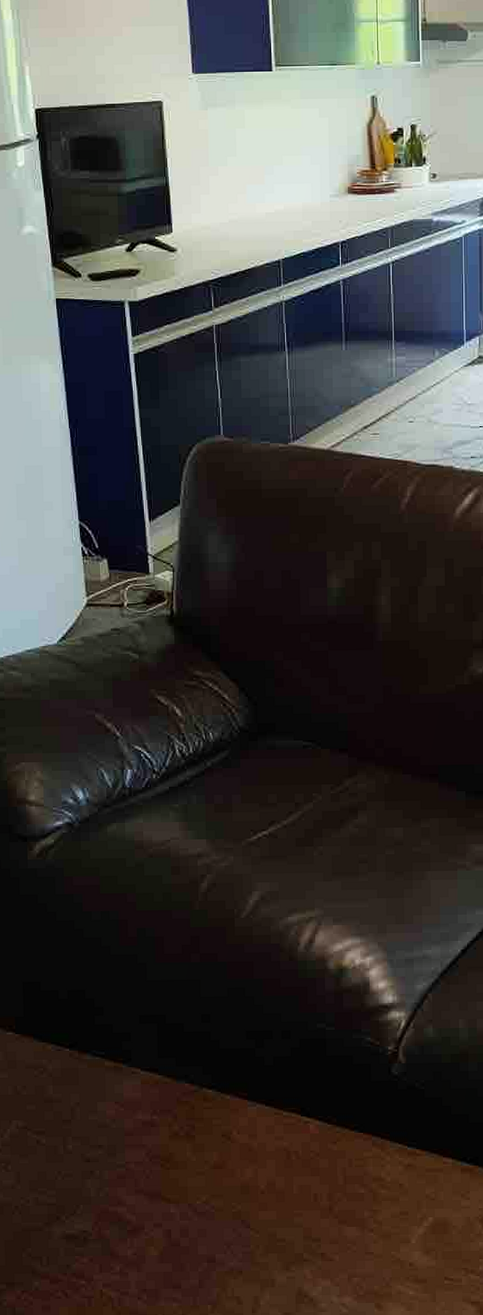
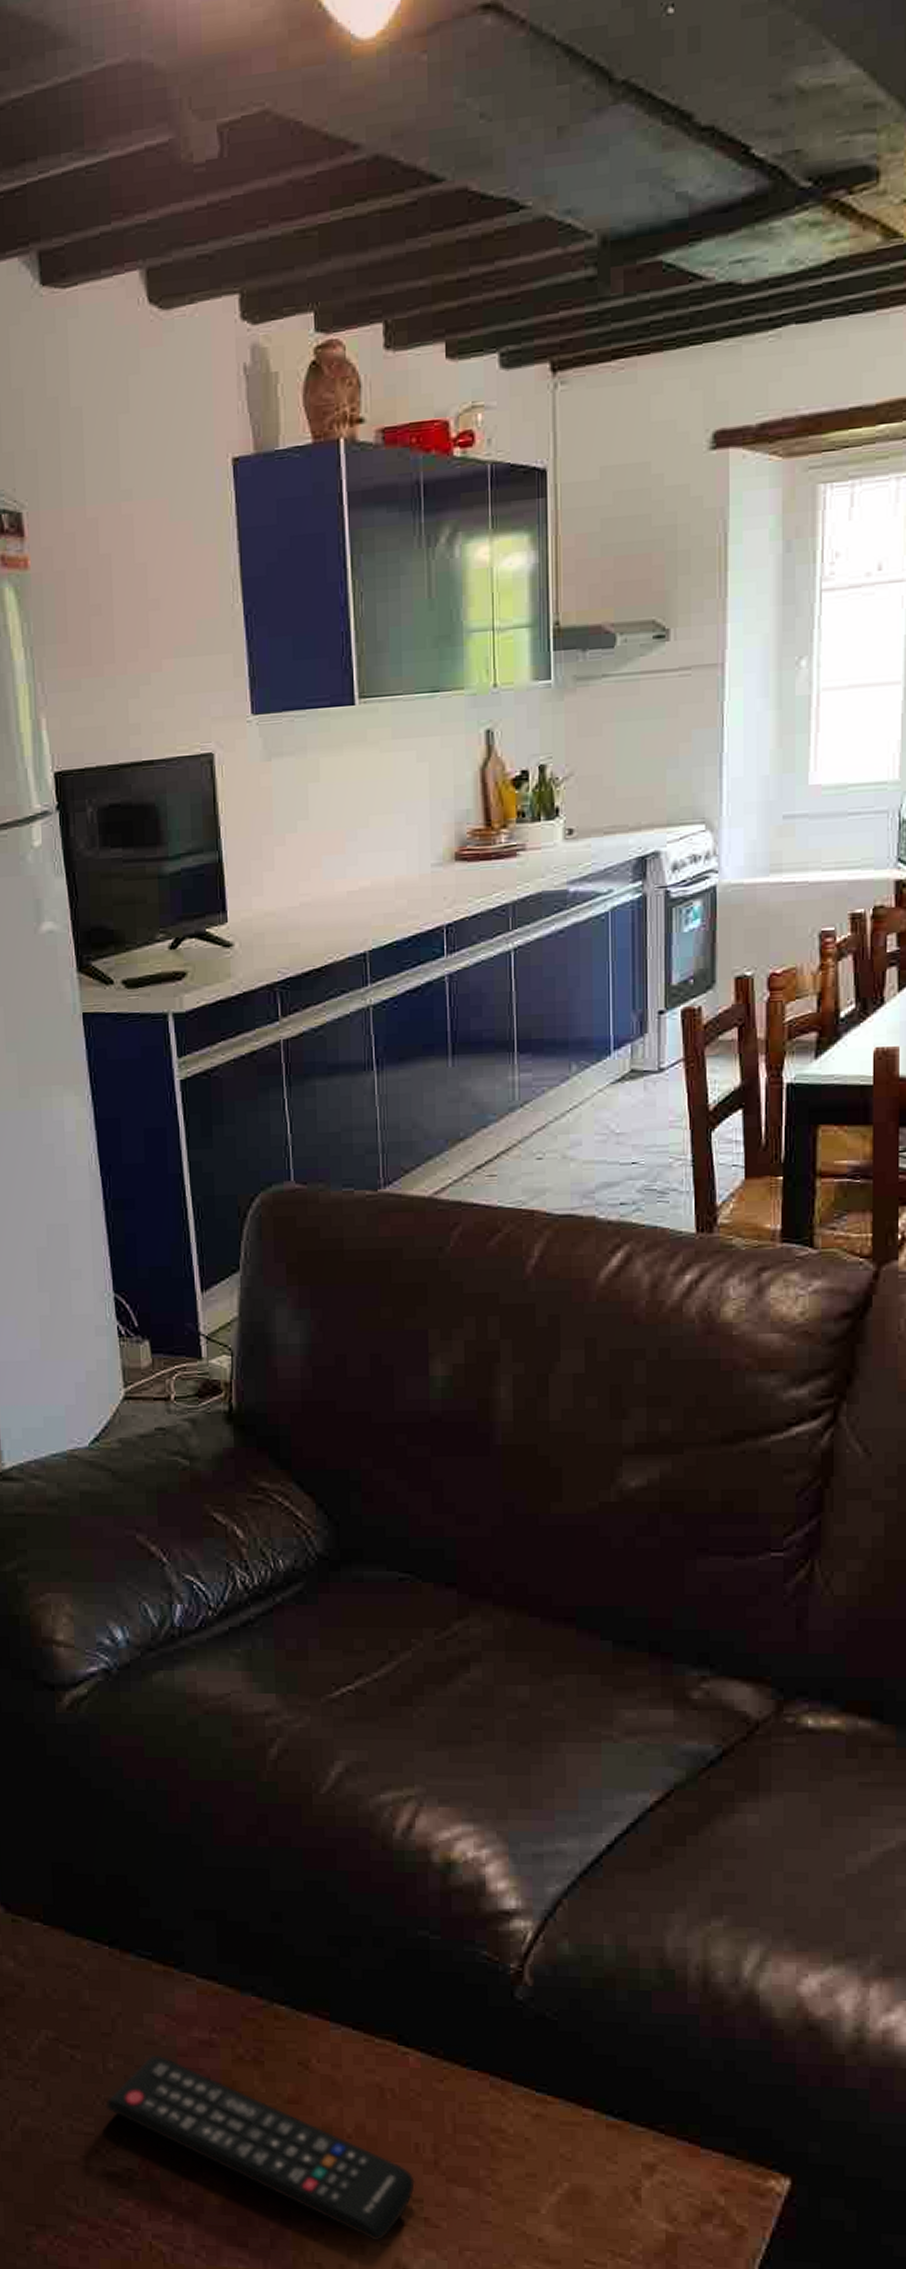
remote control: none [65,1135,314,1276] -> present [105,2054,415,2242]

